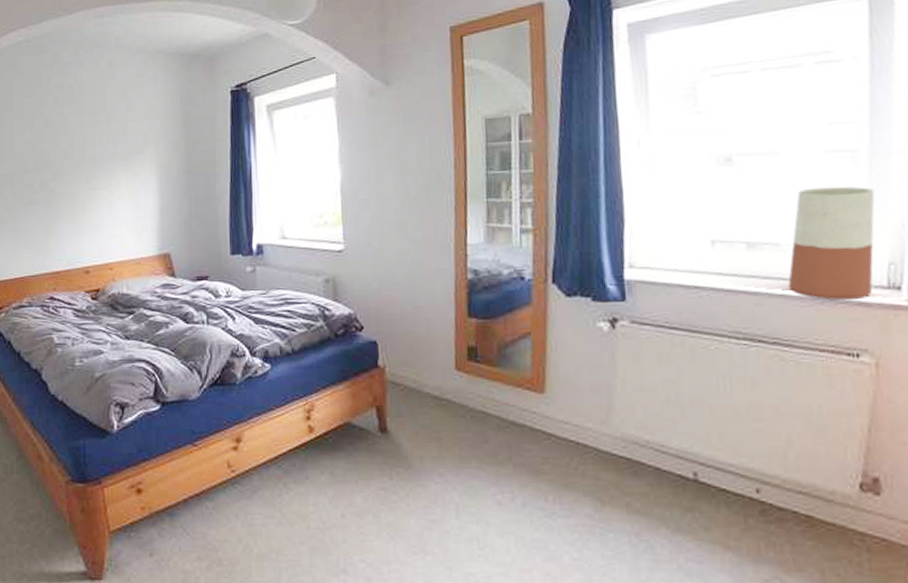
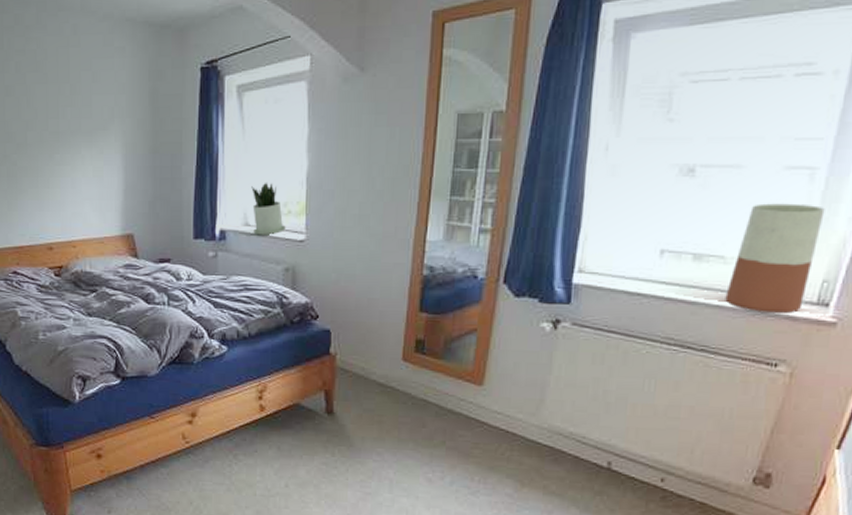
planter: none [286,194,323,248] -> present [251,182,286,235]

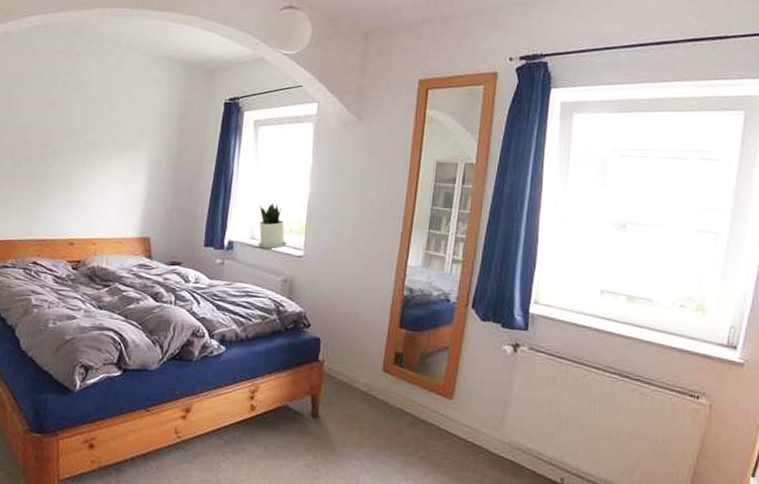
vase: present [725,203,825,315] -> none [654,258,728,354]

